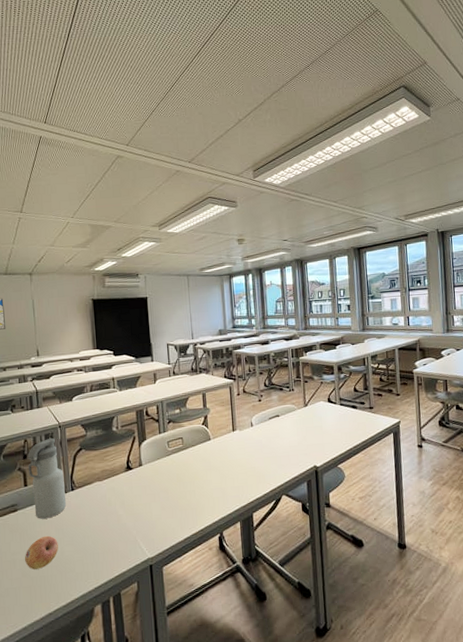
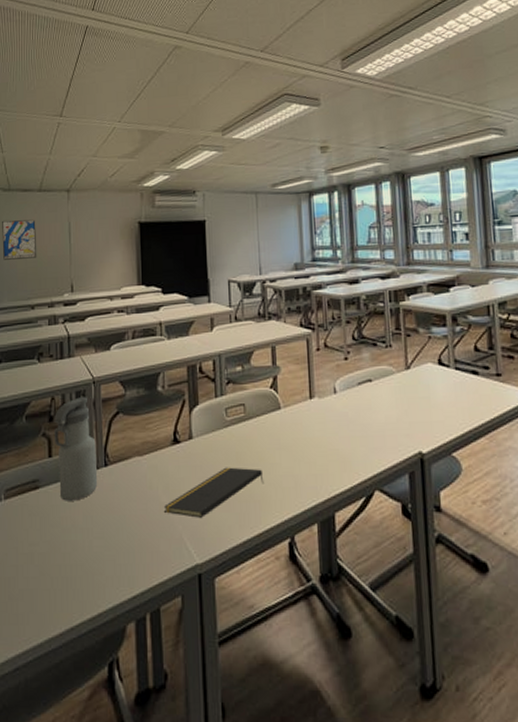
fruit: present [24,535,58,570] -> none [44,523,85,567]
notepad: none [120,485,199,524] -> present [163,467,264,518]

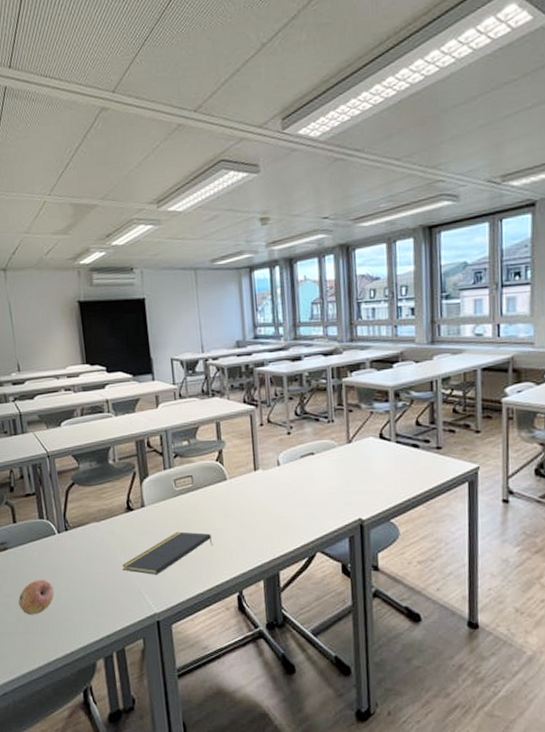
fruit: none [44,523,85,567] -> present [18,579,54,615]
water bottle: present [54,397,98,501] -> none [14,470,61,560]

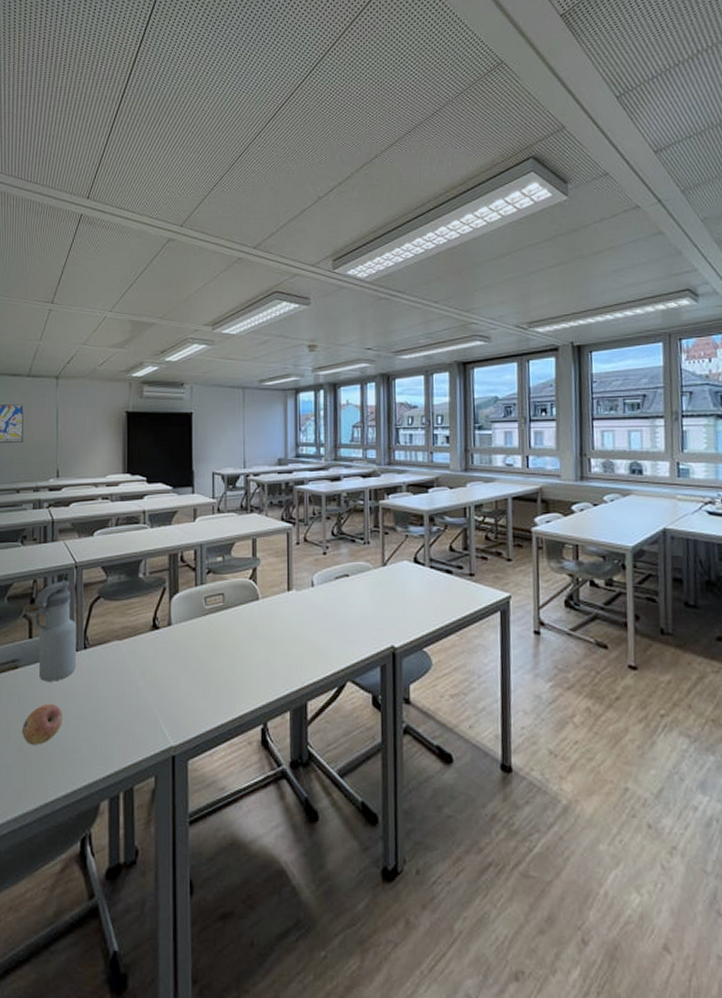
water bottle: none [14,470,61,560] -> present [35,581,77,681]
notepad: present [121,531,213,575] -> none [140,654,240,702]

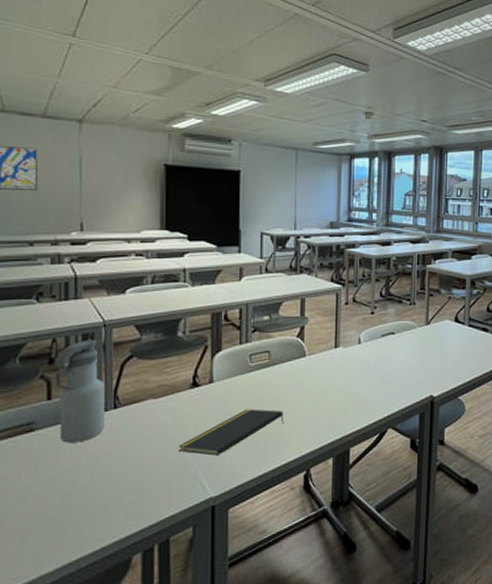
fruit: present [21,703,63,745] -> none [39,464,89,507]
notepad: none [140,654,240,702] -> present [178,409,284,456]

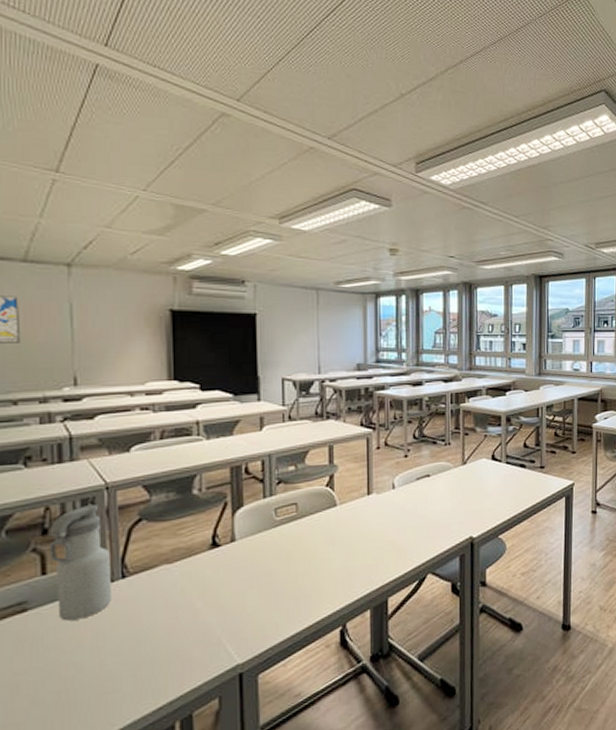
notepad: present [178,409,284,456] -> none [198,565,316,620]

